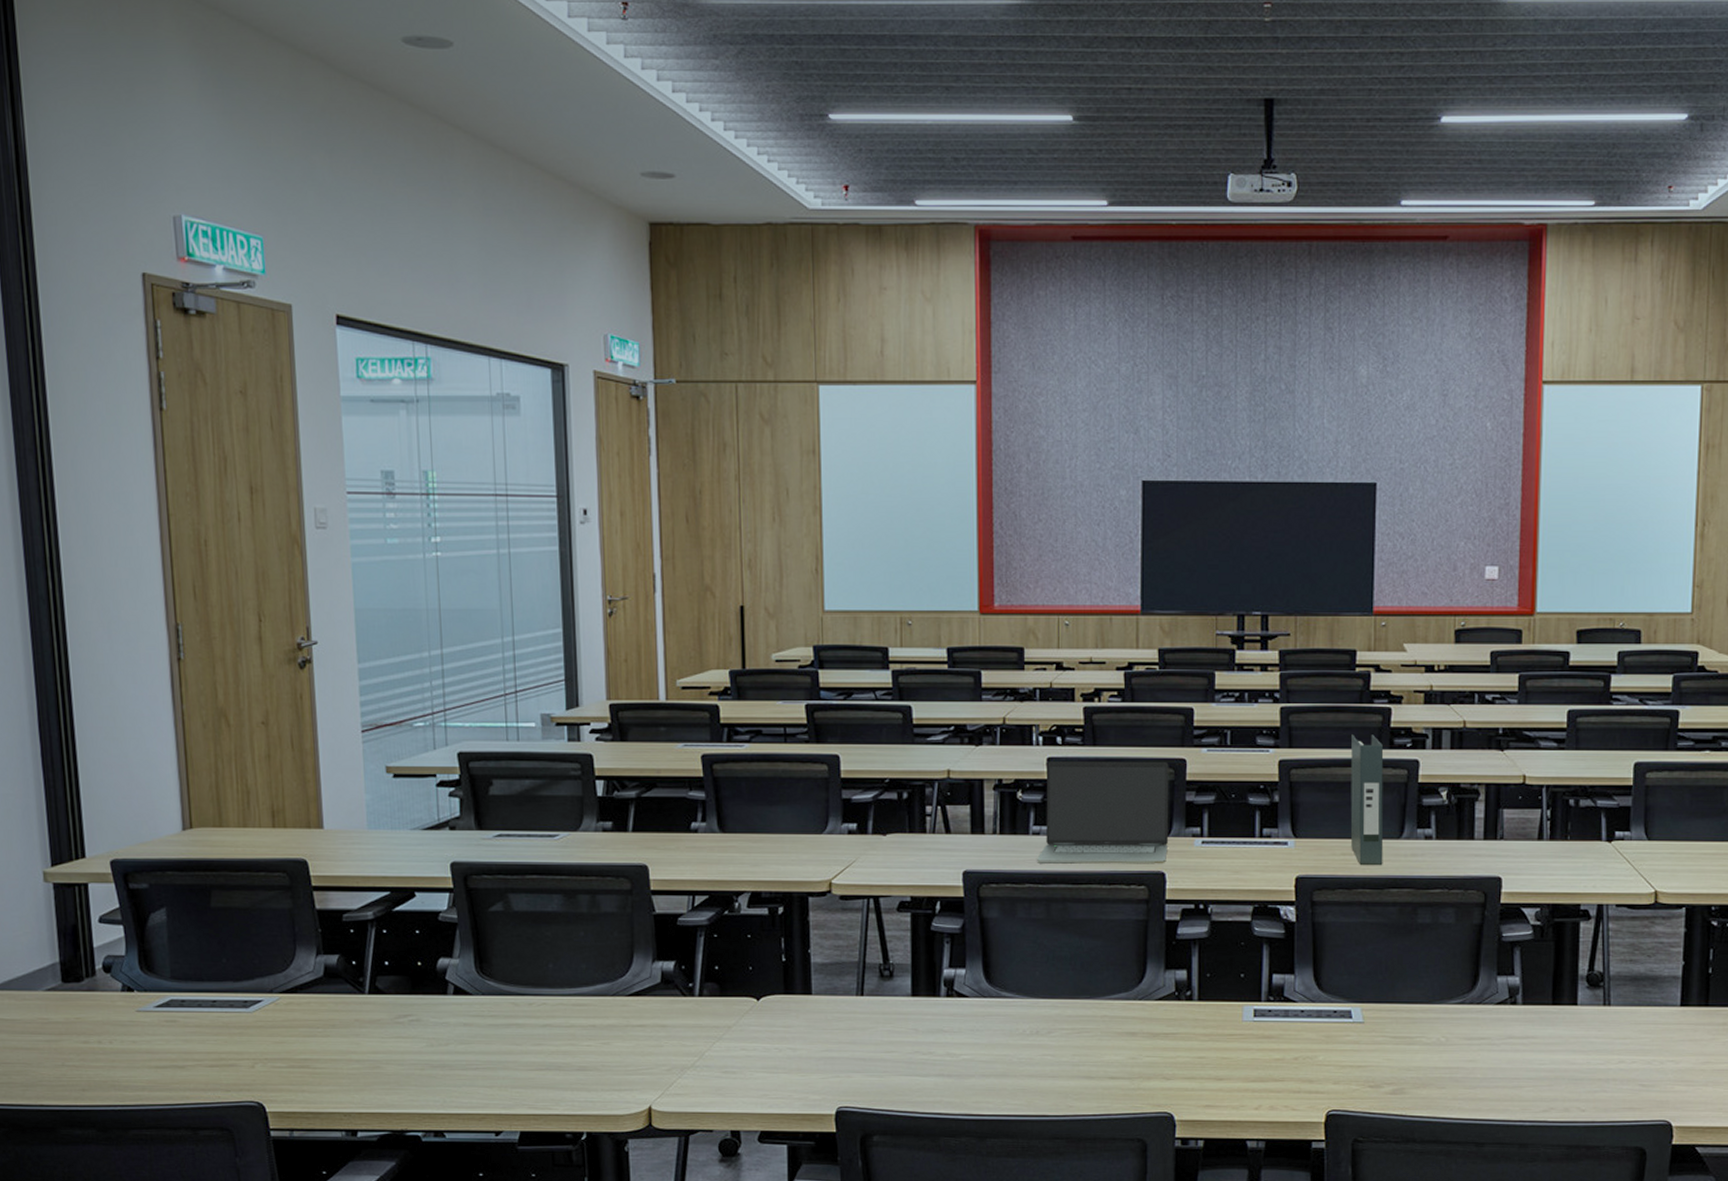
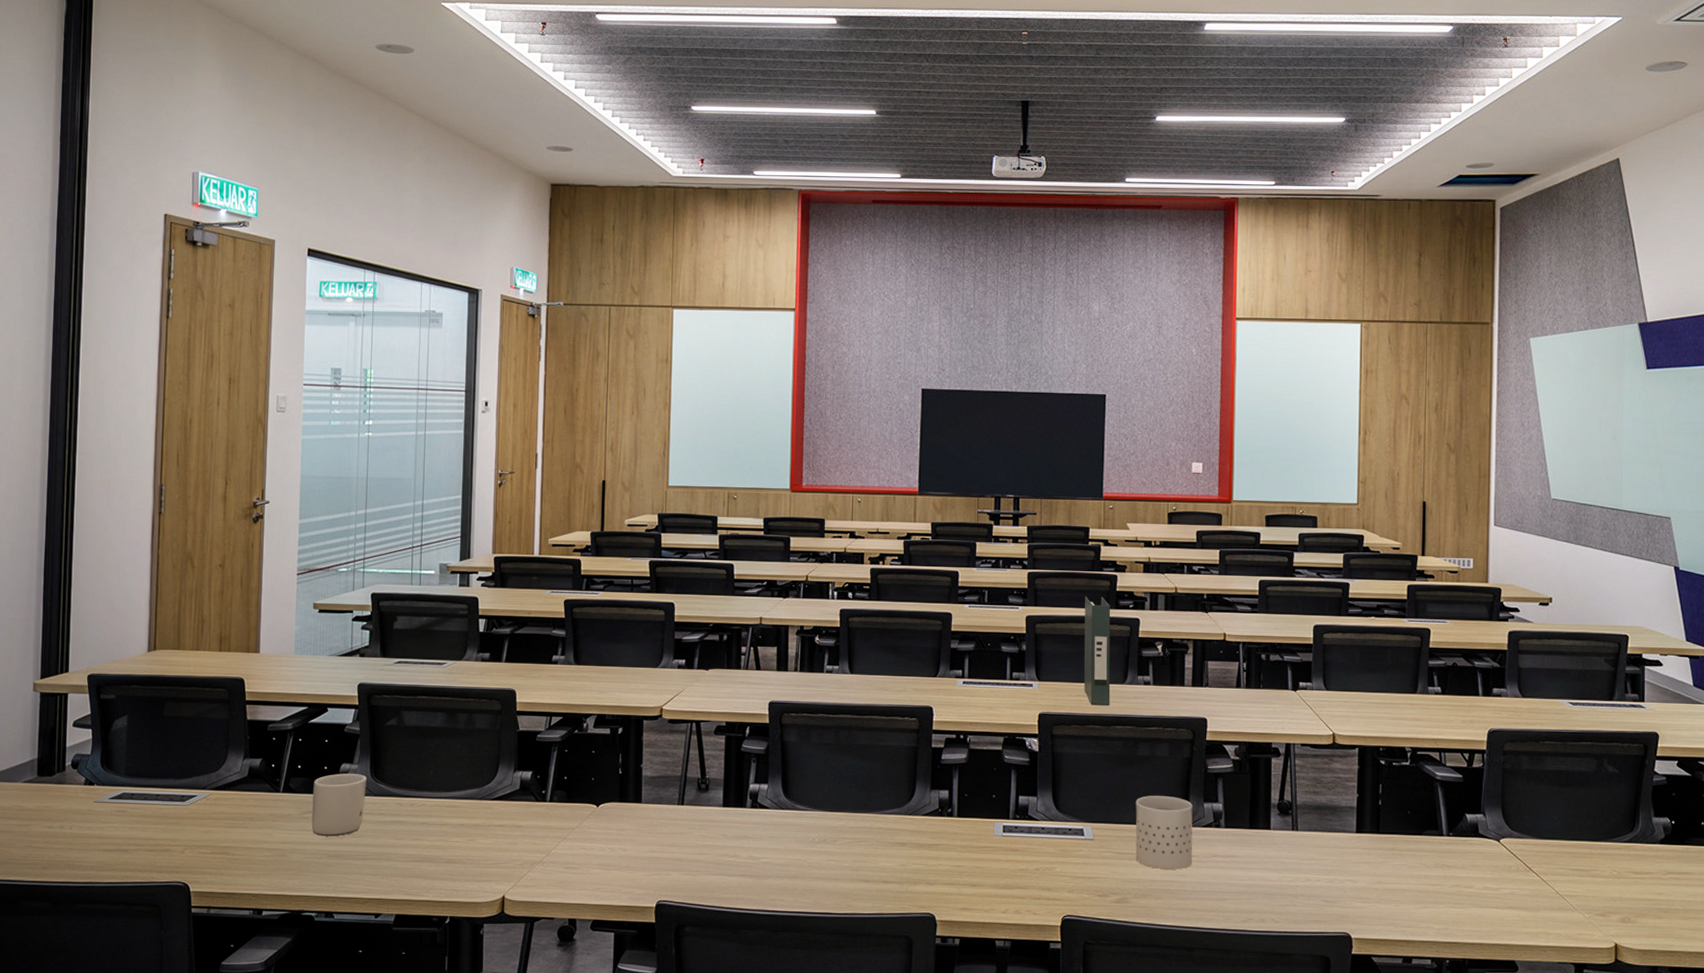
mug: none [405,970,473,1044] -> present [312,773,368,837]
laptop: present [1037,761,1169,864] -> none [829,612,938,700]
mug: none [1414,969,1484,1054] -> present [1135,795,1193,870]

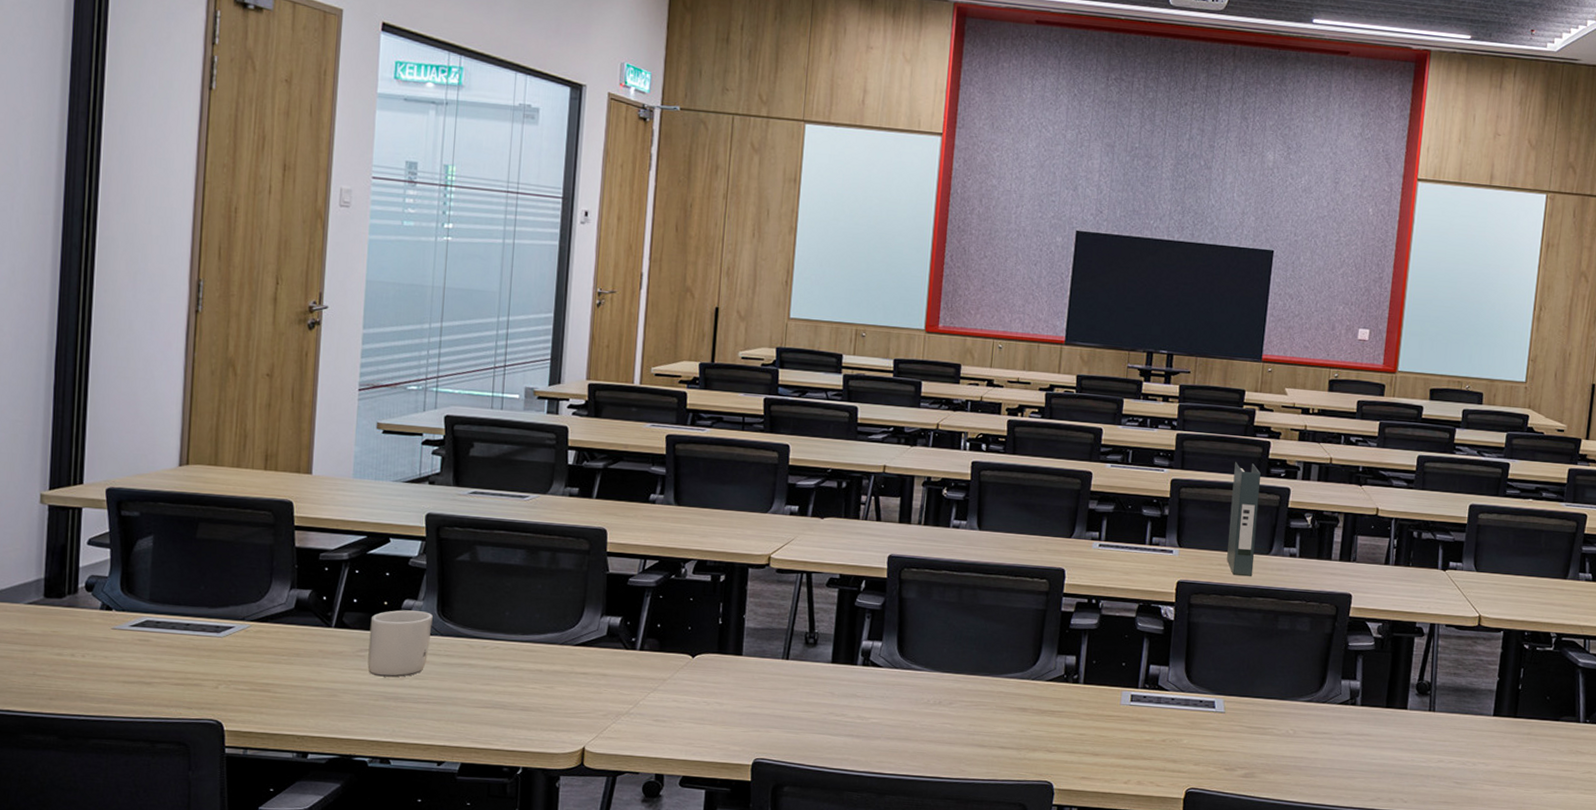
mug: present [1135,795,1193,870] -> none [1267,670,1330,746]

